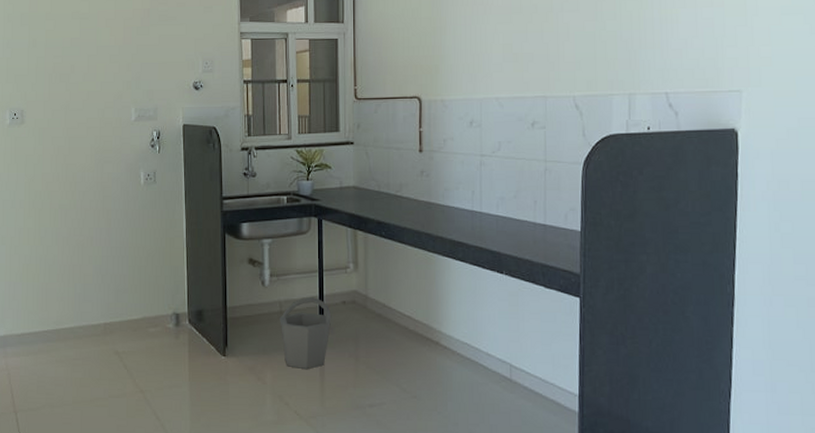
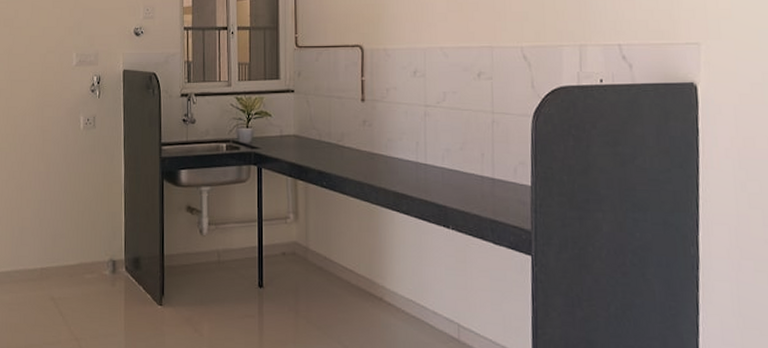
bucket: present [280,297,332,370] -> none [218,247,271,323]

